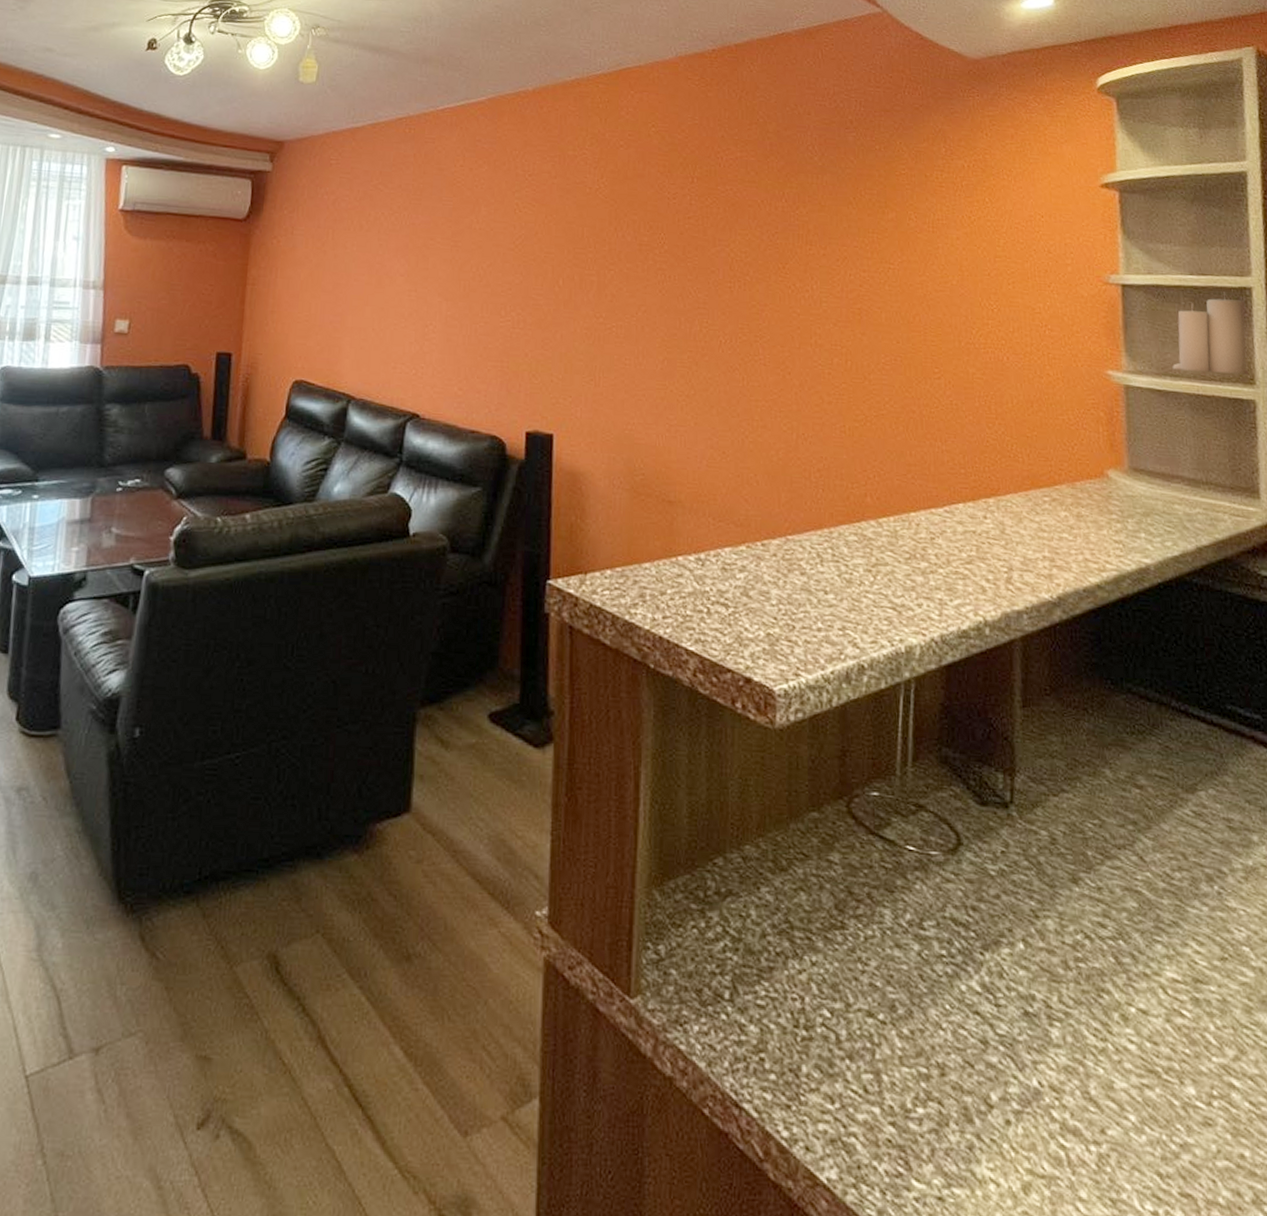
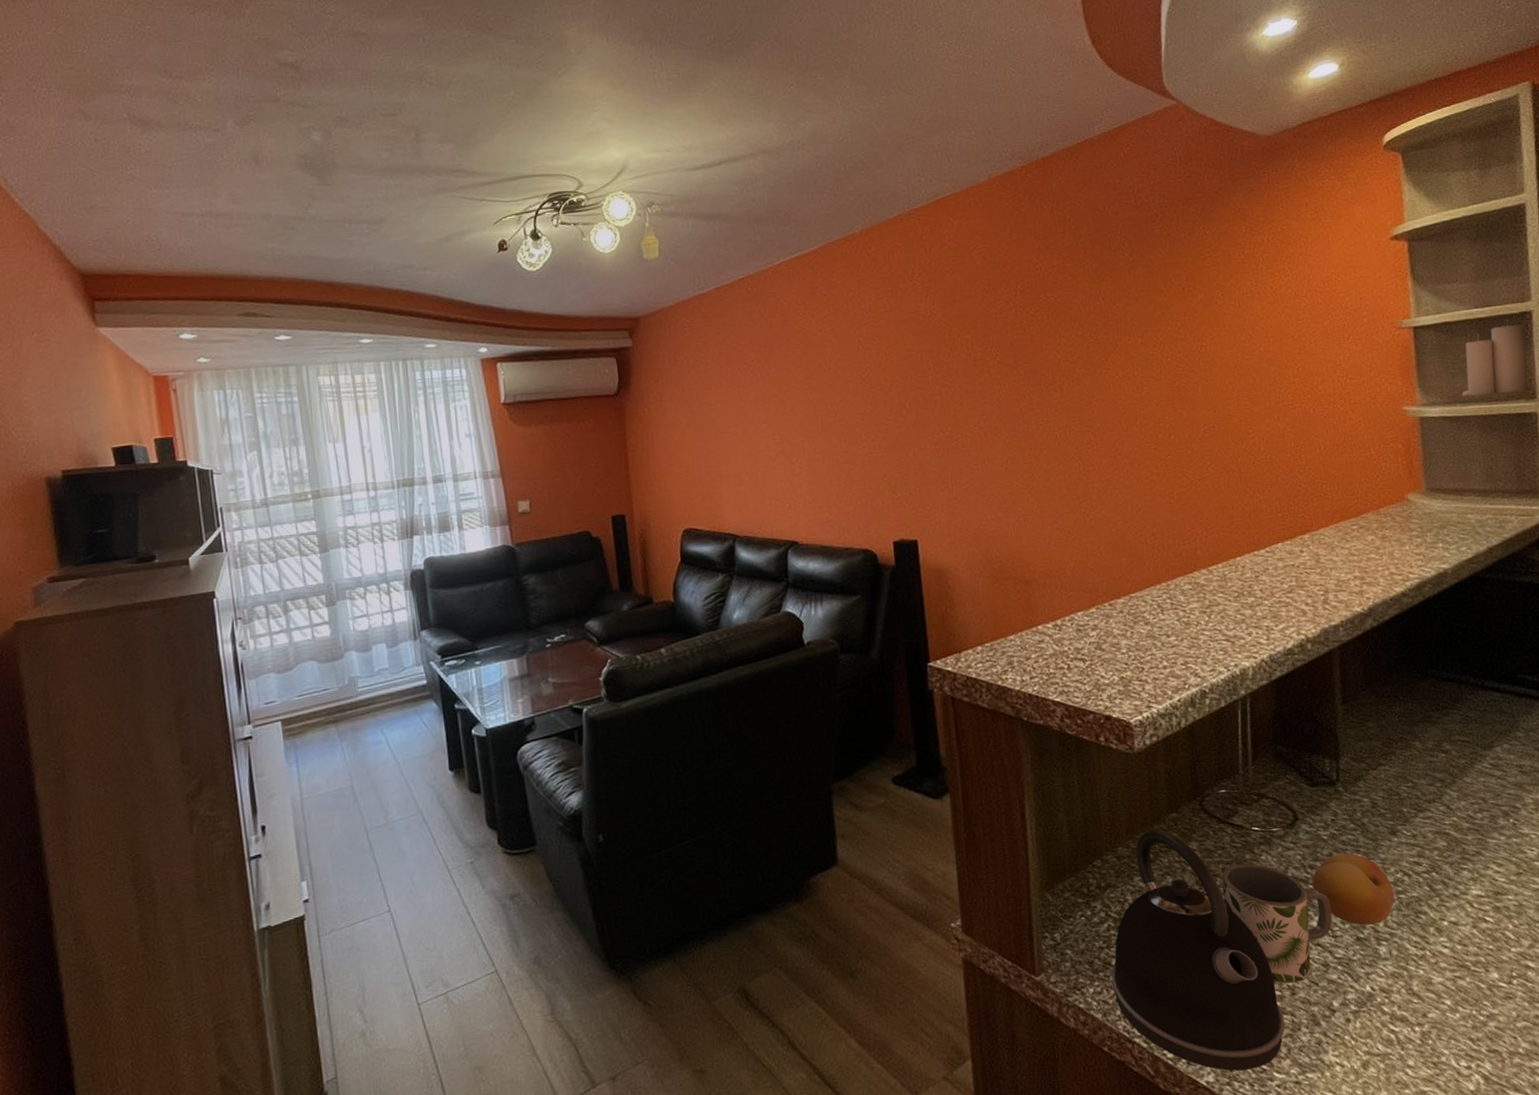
kettle: none [721,829,929,1170] -> present [1111,829,1285,1071]
mug: none [865,889,996,1060] -> present [1222,863,1333,983]
fruit: none [974,896,1073,997] -> present [1312,853,1395,926]

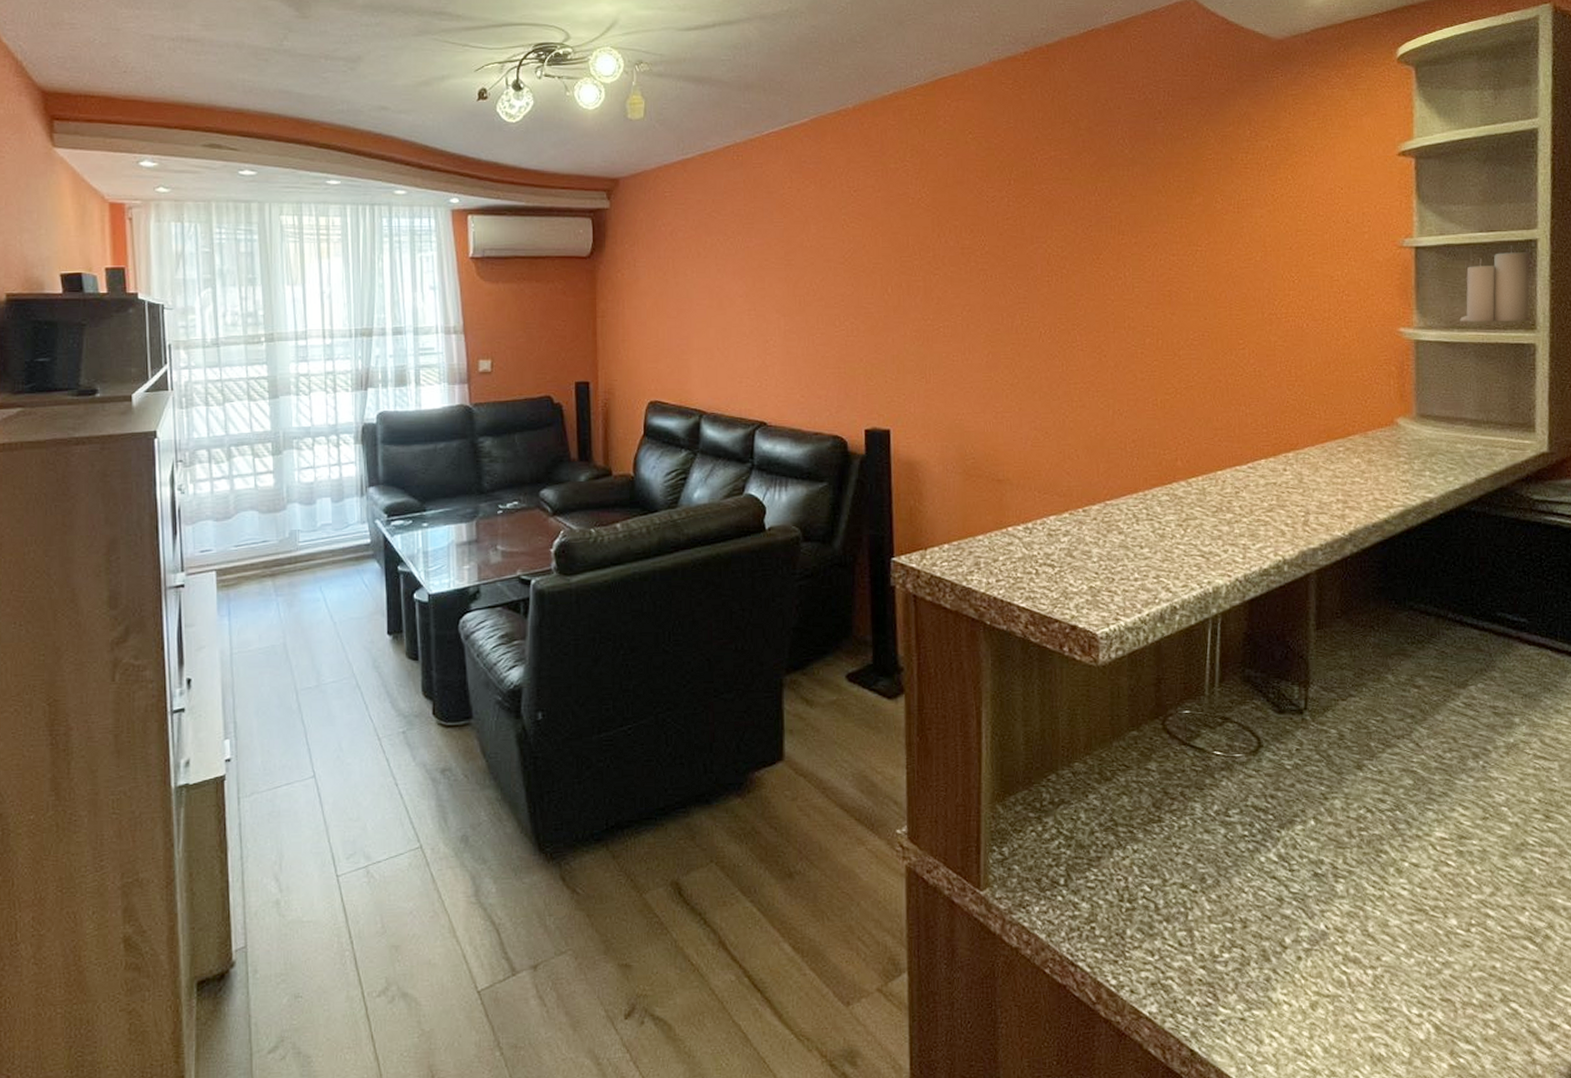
kettle: present [1111,829,1285,1071] -> none [1058,747,1234,1003]
mug: present [1222,863,1333,983] -> none [1179,787,1290,916]
fruit: present [1312,853,1395,926] -> none [1272,784,1356,861]

